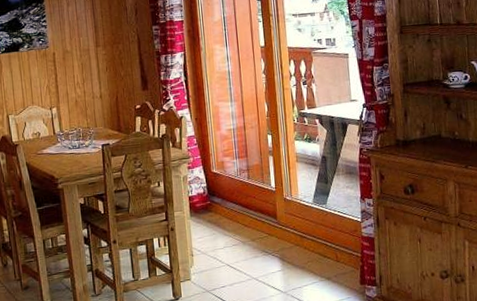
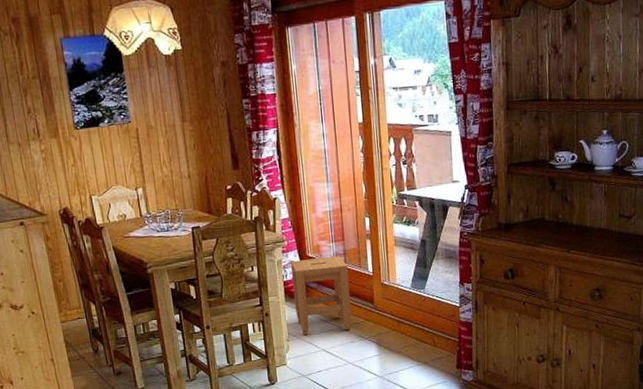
stool: none [195,172,255,251] -> present [290,256,352,336]

